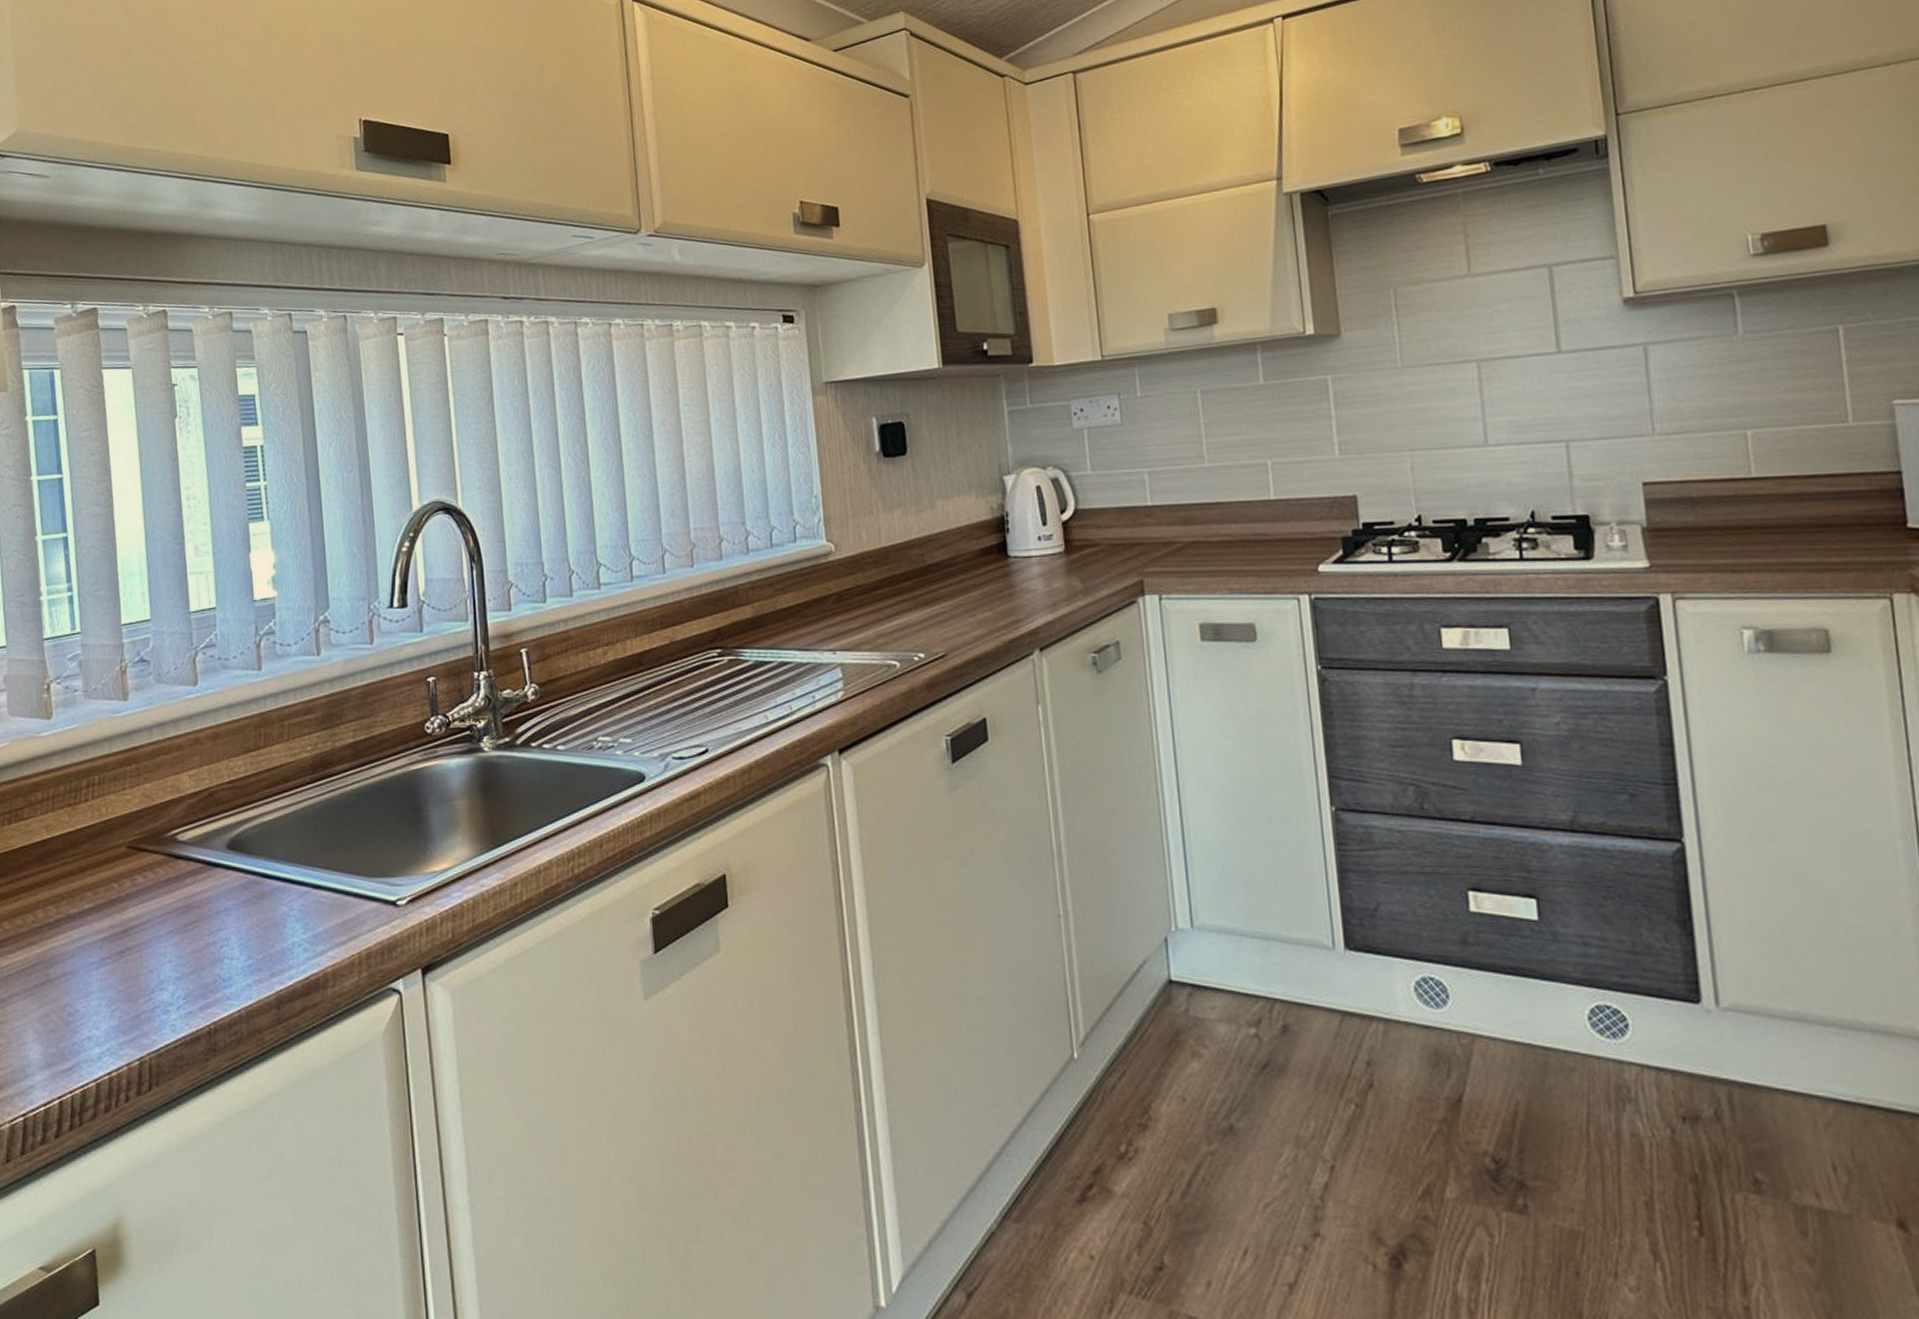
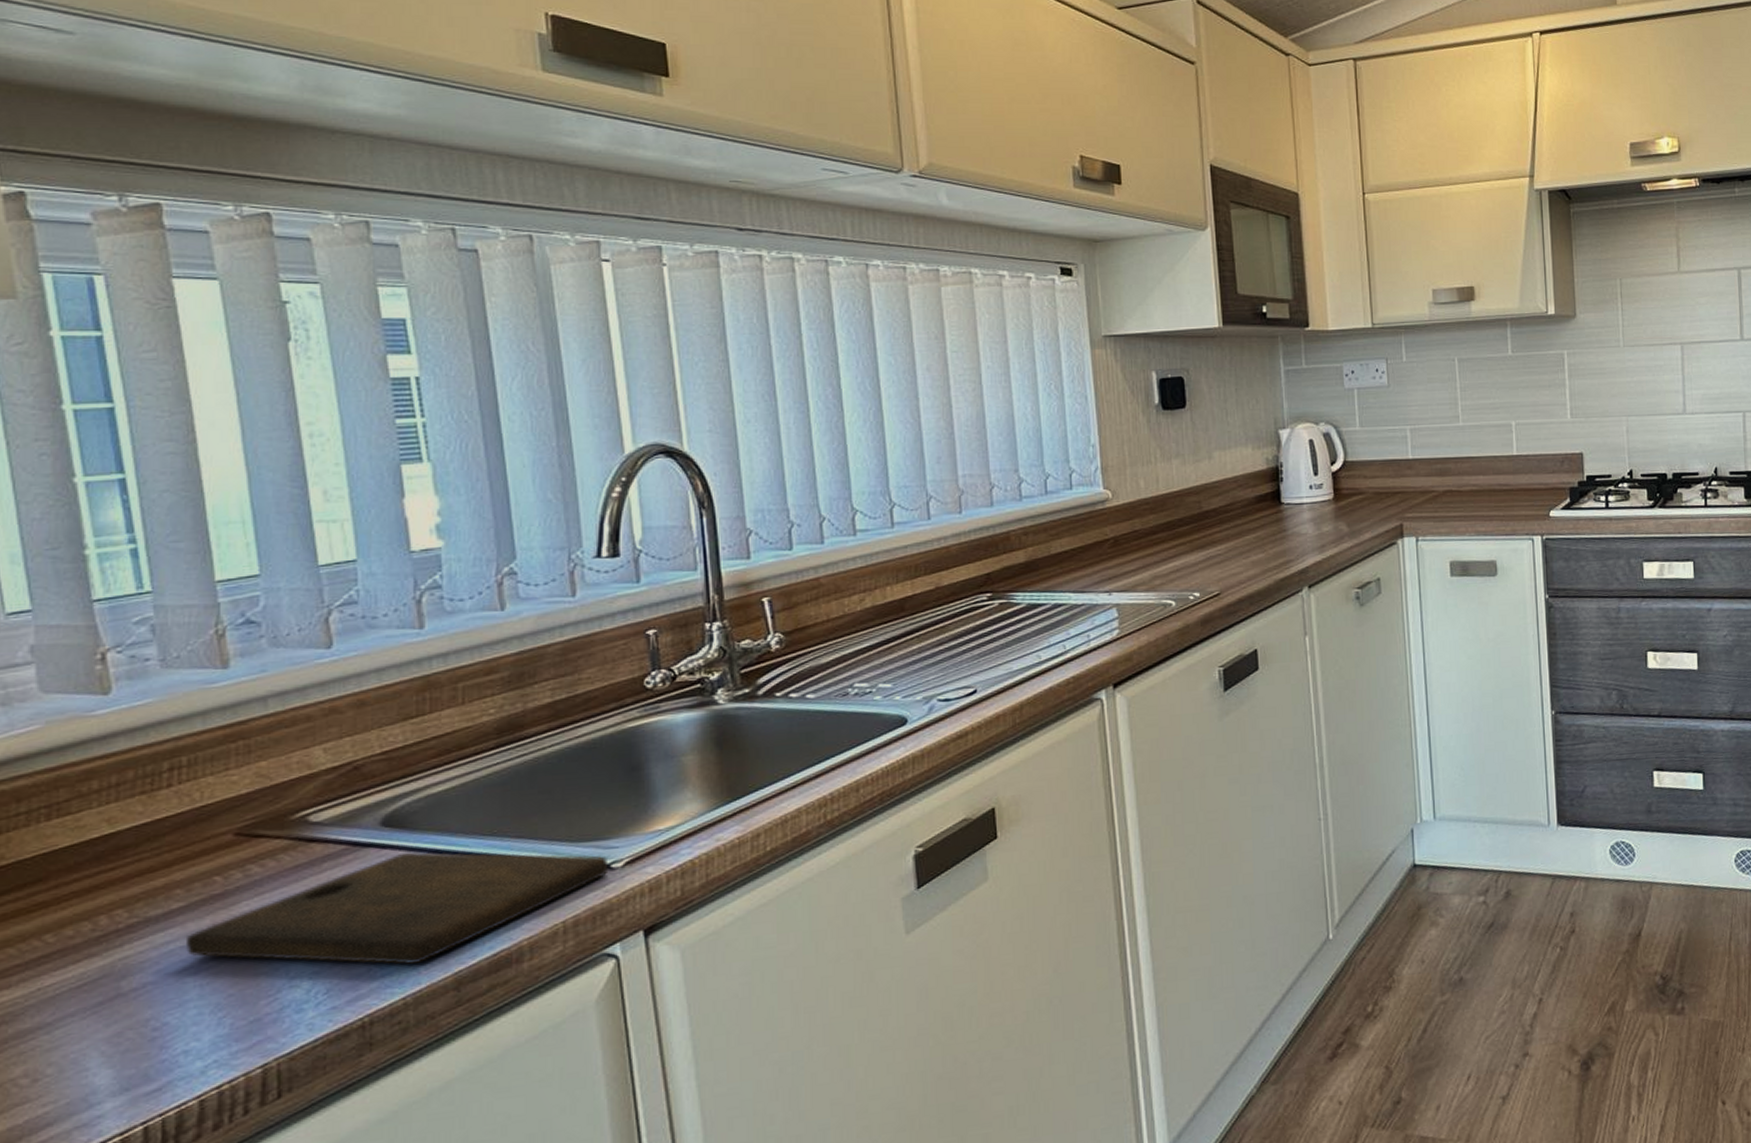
cutting board: none [92,874,395,979] -> present [185,851,609,964]

